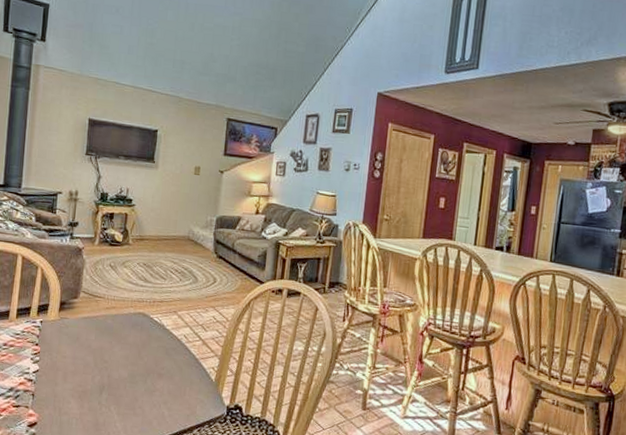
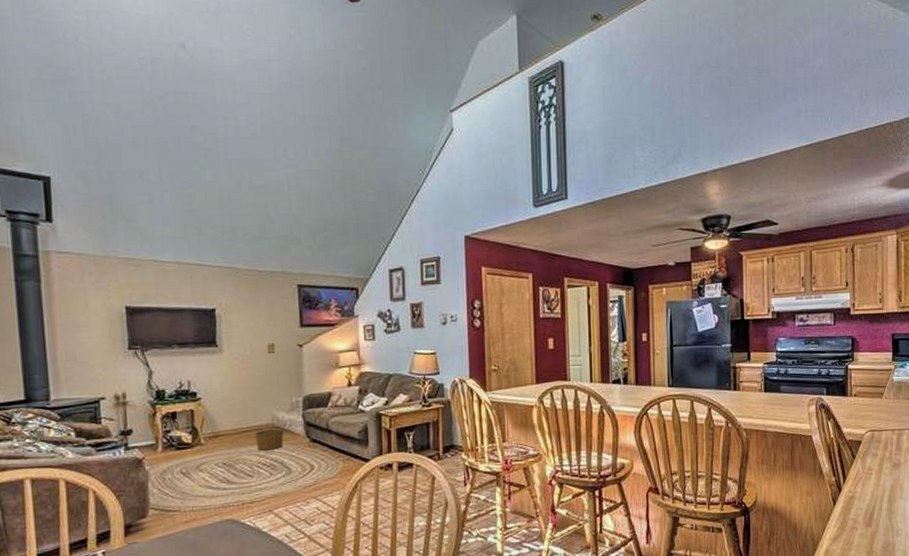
basket: none [172,238,196,259] -> present [255,428,284,451]

